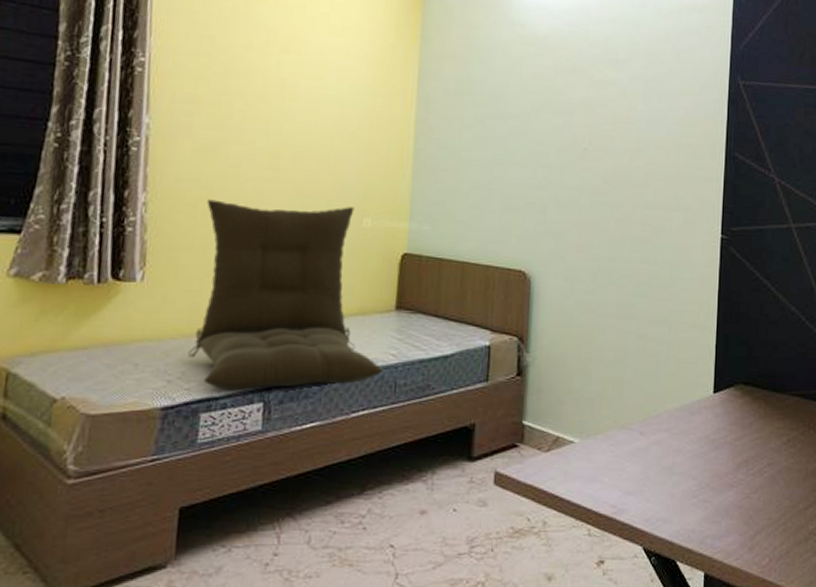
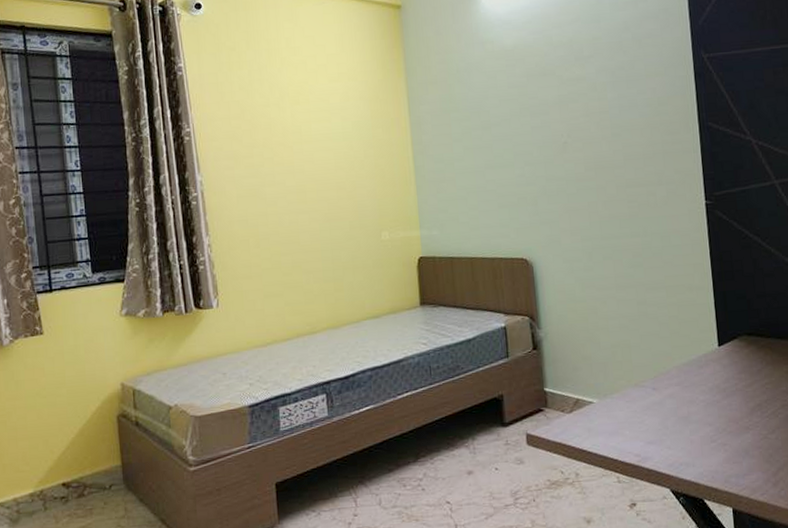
seat cushion: present [188,199,384,391] -> none [255,224,419,388]

